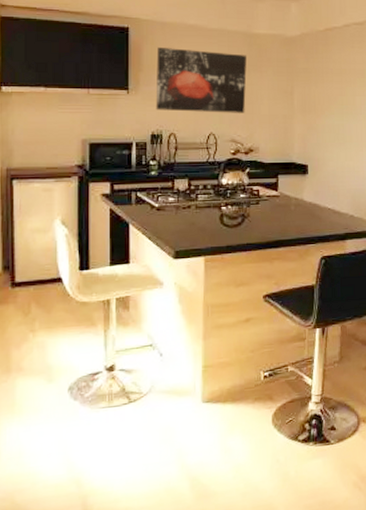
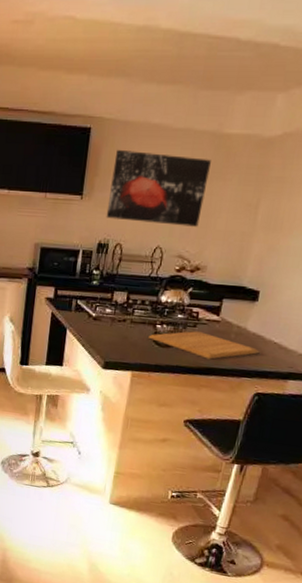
chopping board: none [215,207,318,233] -> present [148,330,260,360]

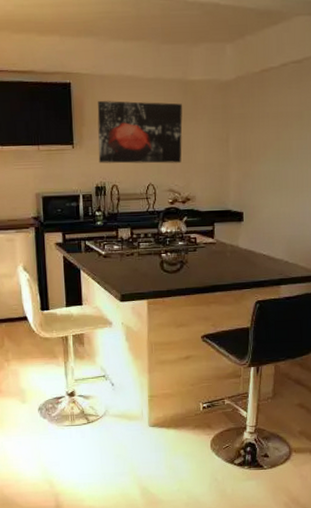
chopping board: present [148,330,260,360] -> none [156,254,253,278]

